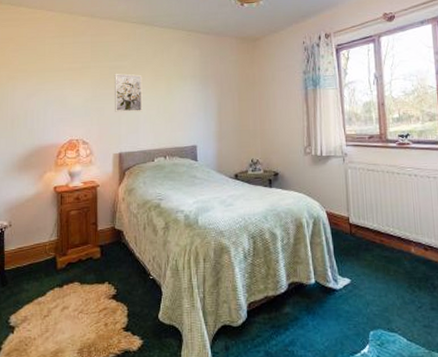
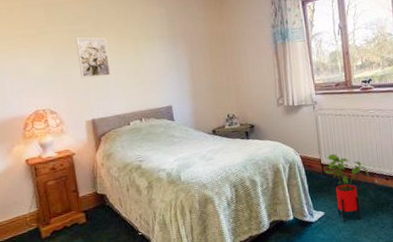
house plant: none [350,213,405,294] -> present [322,153,369,222]

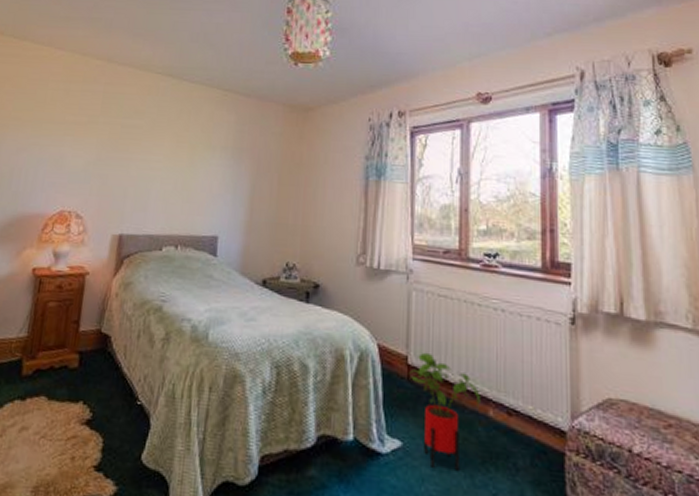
wall art: present [76,37,112,78] -> none [121,134,161,186]

